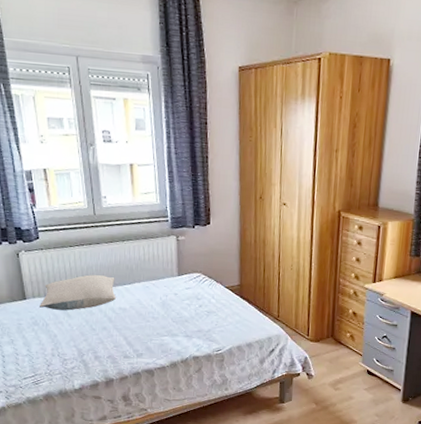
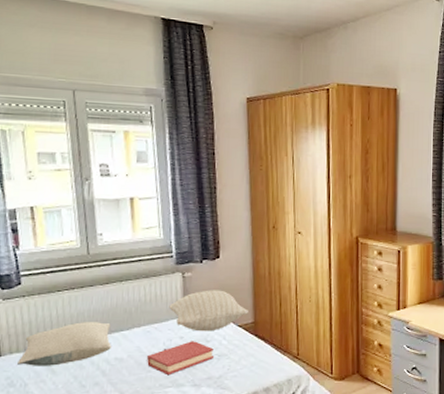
hardback book: none [146,298,204,326] -> present [147,341,215,376]
pillow: none [165,253,235,291] -> present [169,290,248,332]

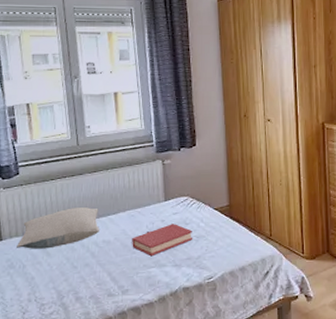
pillow: present [169,290,248,332] -> none [151,175,223,215]

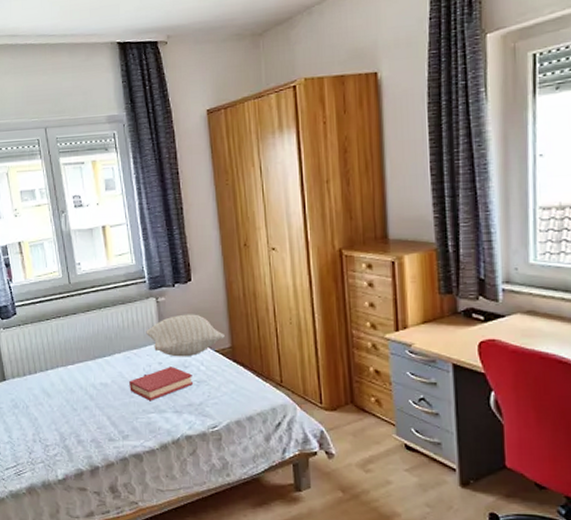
pillow: present [17,207,99,249] -> none [19,348,96,390]
pillow: none [151,175,223,215] -> present [146,314,225,357]

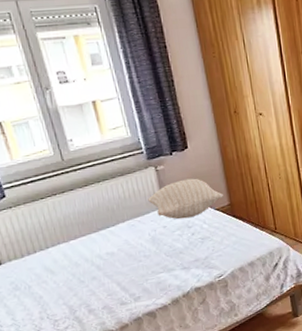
hardback book: present [129,367,194,401] -> none [136,228,198,263]

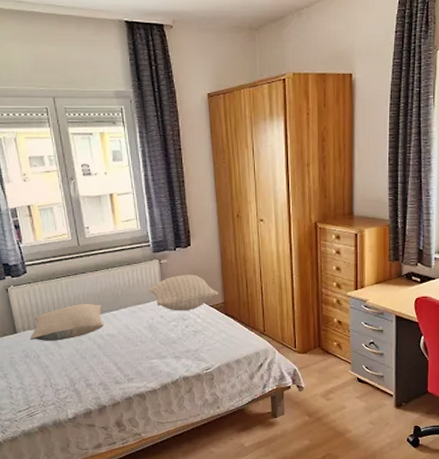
pillow: none [18,222,101,270] -> present [30,304,104,341]

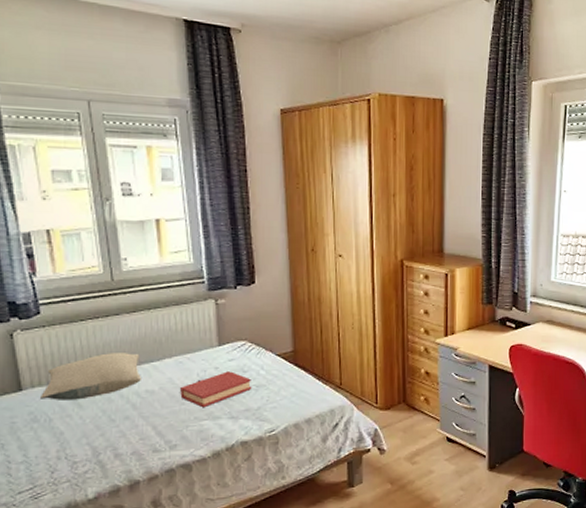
hardback book: none [134,319,191,349] -> present [180,371,252,408]
pillow: present [149,274,218,311] -> none [202,317,287,362]

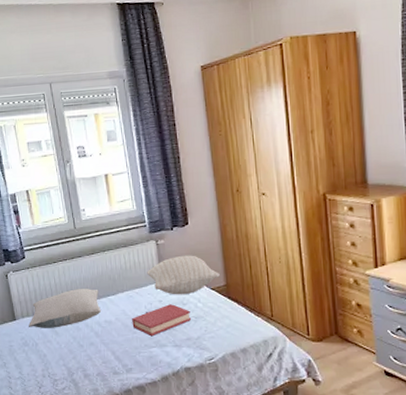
pillow: none [202,317,287,362] -> present [147,255,220,295]

